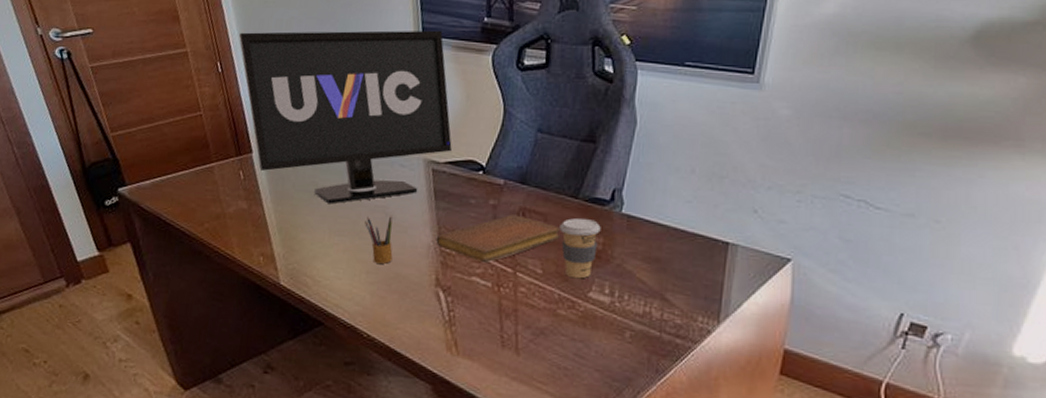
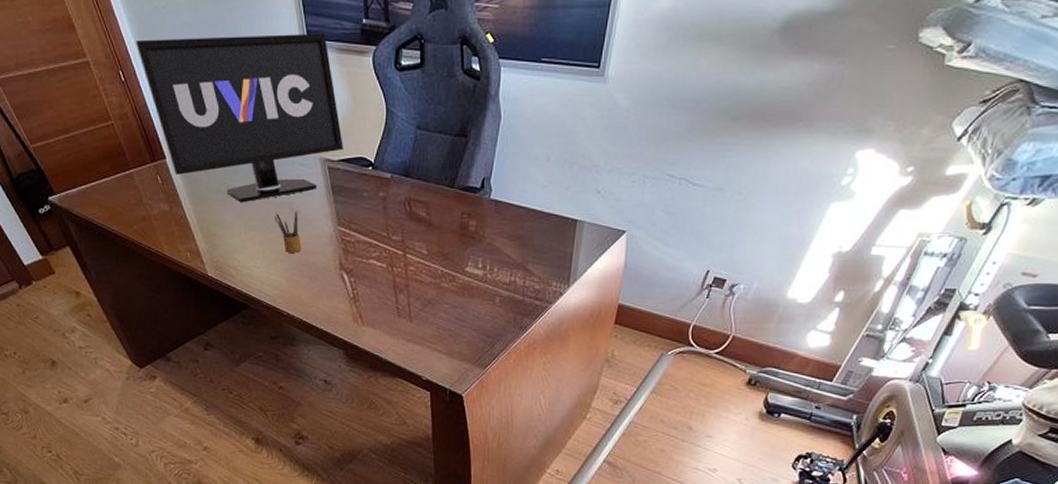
notebook: present [436,214,561,264] -> none [337,204,441,248]
coffee cup: present [559,218,601,279] -> none [440,205,474,257]

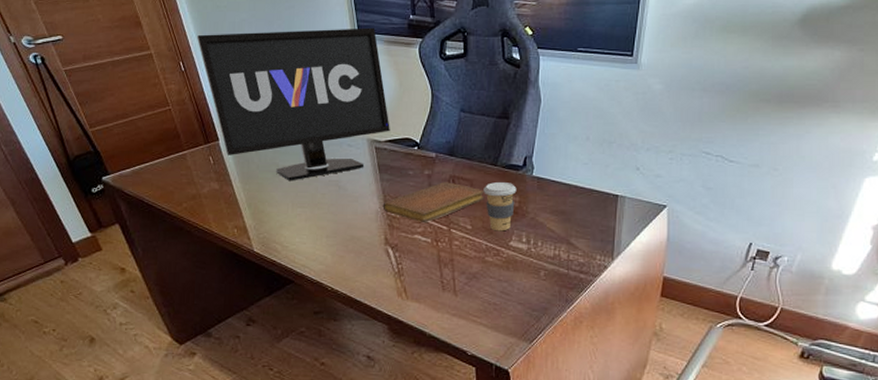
pencil box: present [274,211,301,253] -> none [322,188,347,229]
notebook: none [337,204,441,248] -> present [382,182,485,223]
coffee cup: none [440,205,474,257] -> present [483,182,517,231]

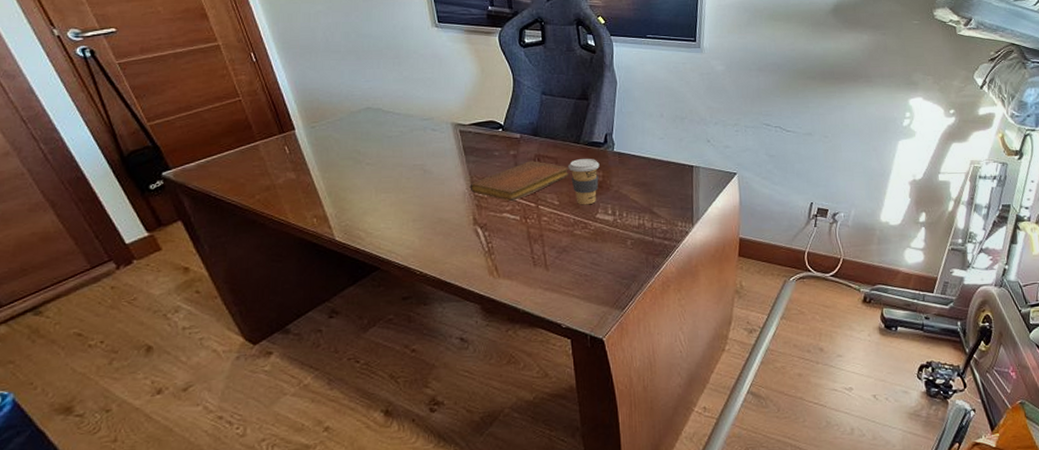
monitor: present [197,27,390,181] -> none [270,18,474,168]

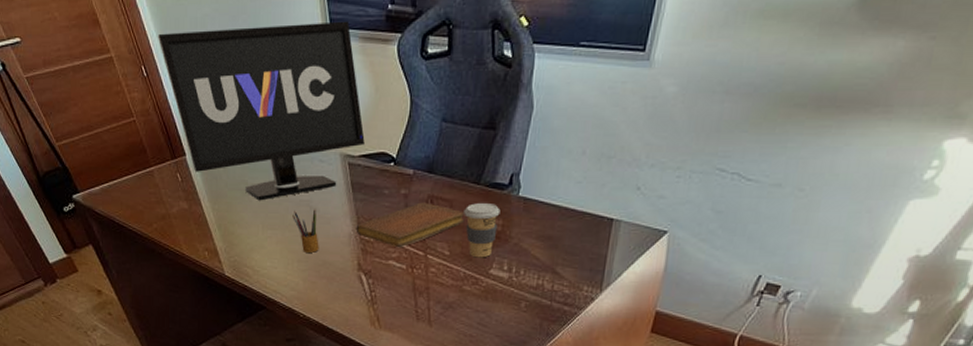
monitor: none [270,18,474,168] -> present [158,21,365,201]
pencil box: none [407,172,434,212] -> present [292,209,319,253]

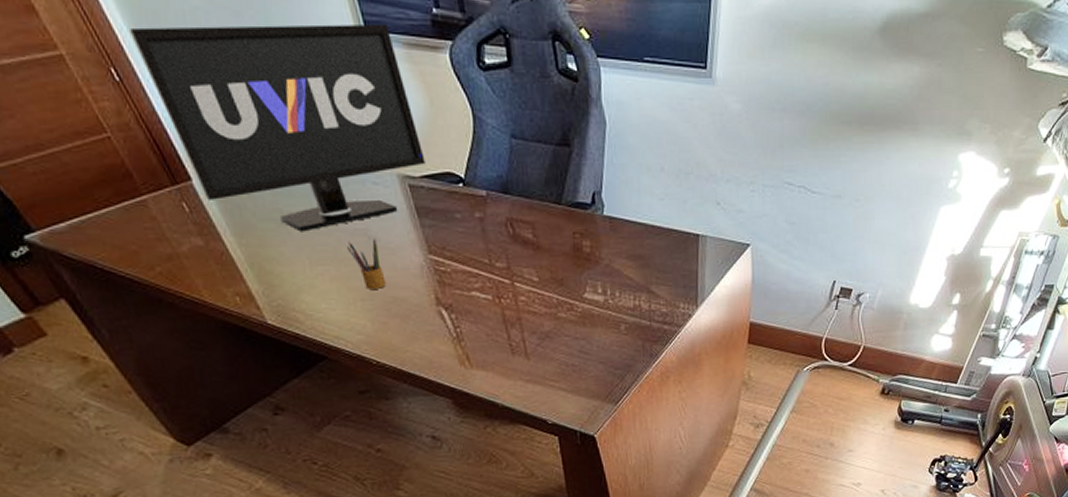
notebook: present [356,202,465,248] -> none [427,226,550,277]
coffee cup: present [464,203,500,258] -> none [548,224,587,282]

